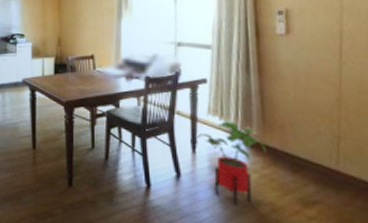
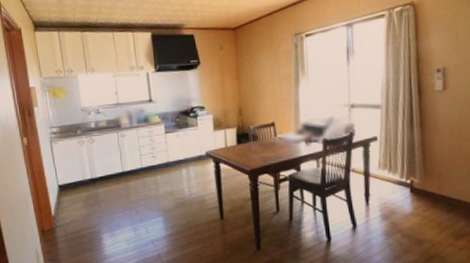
house plant: present [197,121,266,205] -> none [369,173,427,246]

